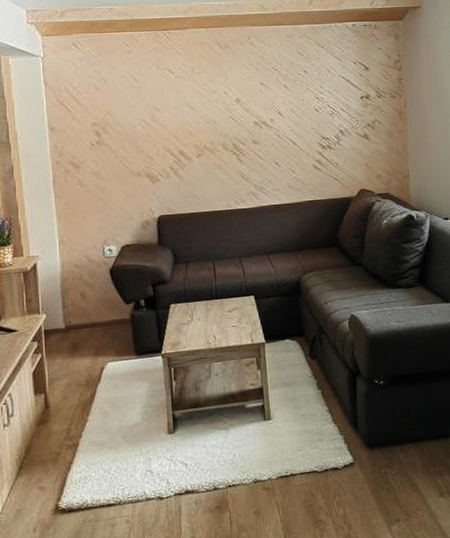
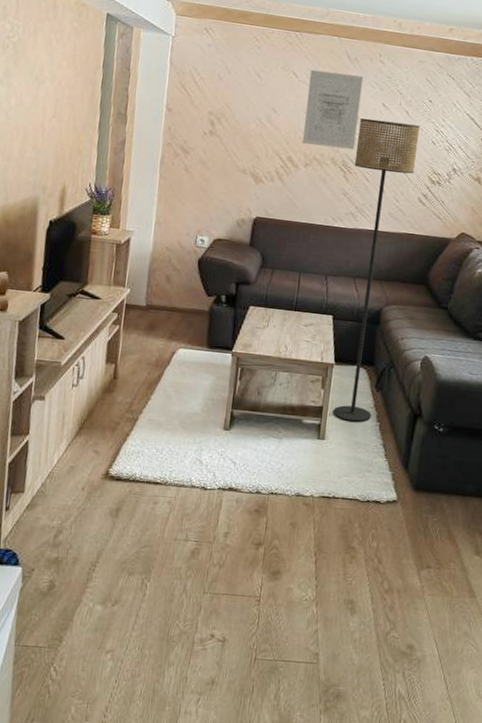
wall art: none [185,61,243,135] -> present [303,69,363,150]
floor lamp: none [241,97,312,396] -> present [333,117,420,422]

